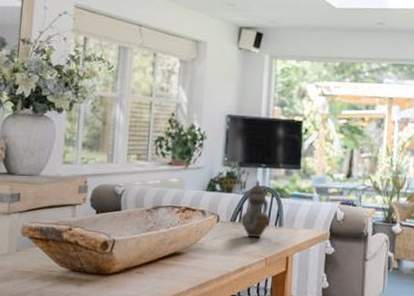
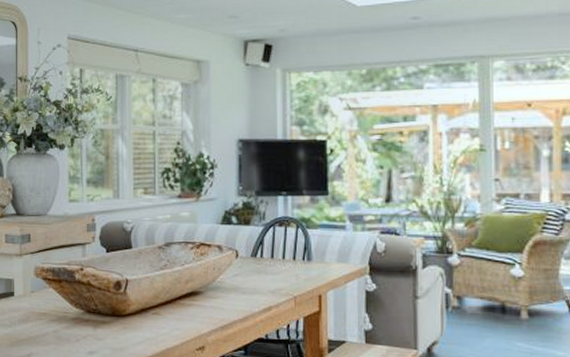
teapot: present [240,179,270,238] -> none [262,208,297,274]

